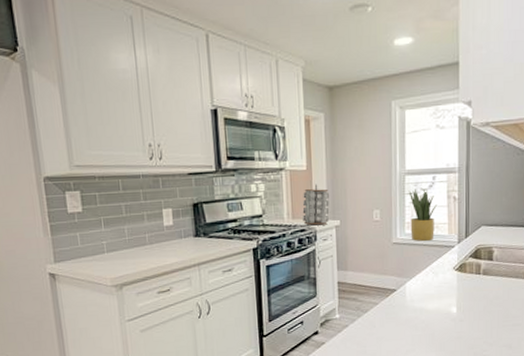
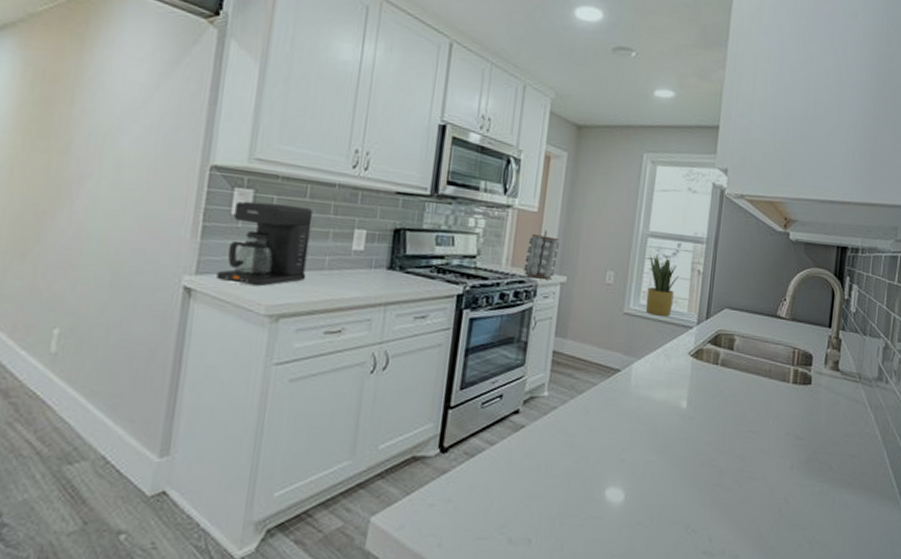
coffee maker: none [68,198,135,266] -> present [216,201,313,287]

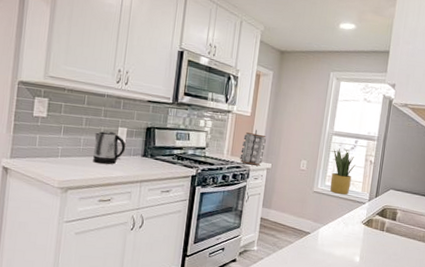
coffee maker: present [216,201,313,287] -> none [24,106,90,168]
kettle: none [317,234,365,282] -> present [93,130,126,165]

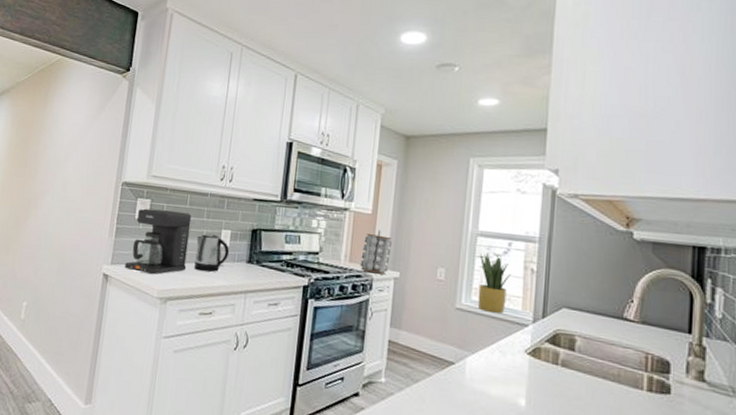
coffee maker: none [24,106,90,168] -> present [124,208,192,275]

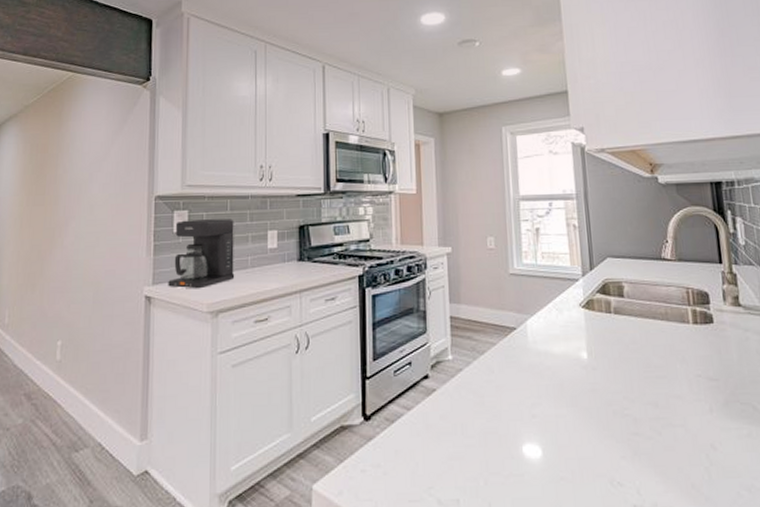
kettle: present [194,233,230,273] -> none [242,237,279,278]
spice rack: present [360,230,392,275] -> none [412,208,440,252]
planter: present [477,253,512,315] -> none [524,215,557,274]

